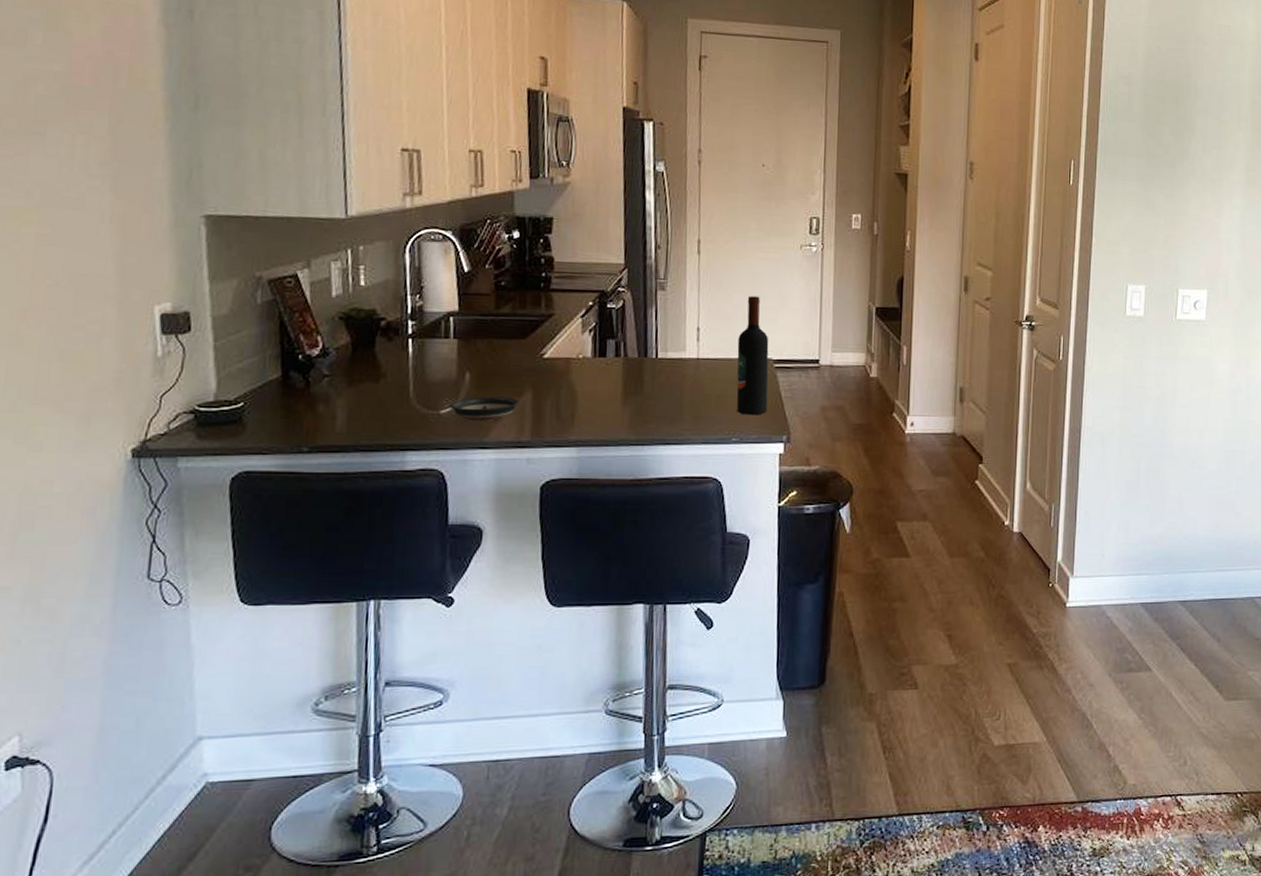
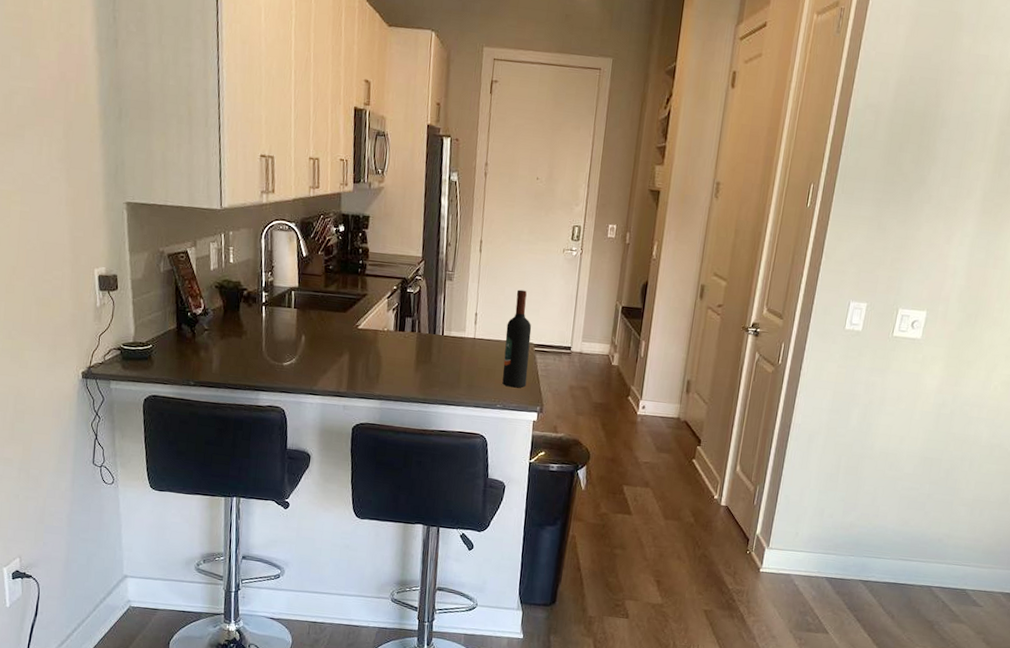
saucer: present [449,396,519,422] -> none [290,354,339,374]

